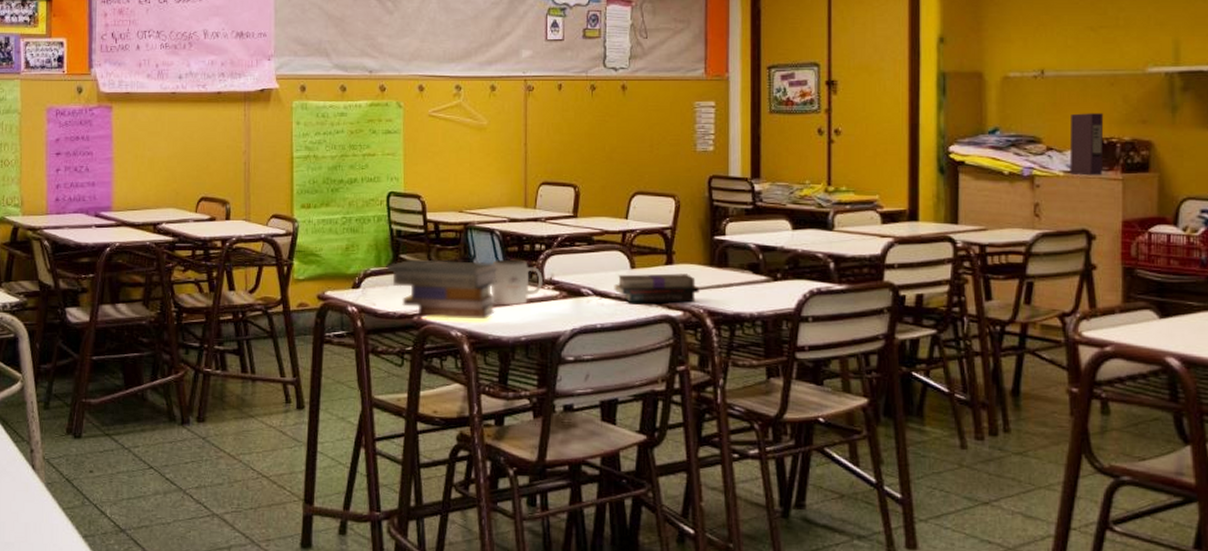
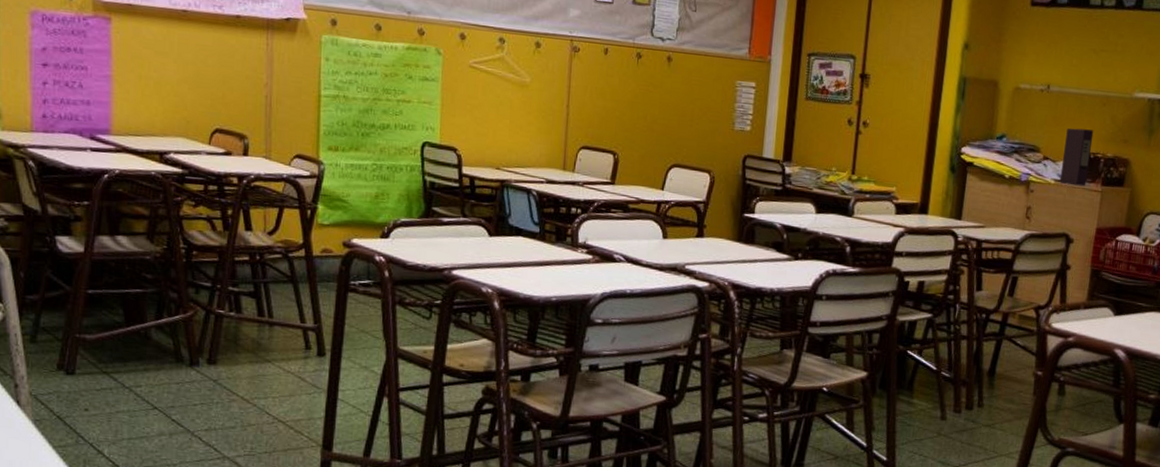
books: present [386,259,497,320] -> none [417,213,532,278]
mug: present [491,259,544,306] -> none [525,220,578,267]
books: present [614,273,700,303] -> none [645,244,726,275]

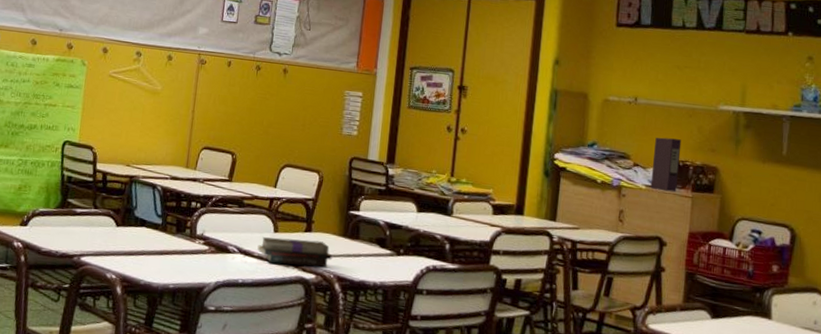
books: none [645,244,726,275] -> present [257,237,332,267]

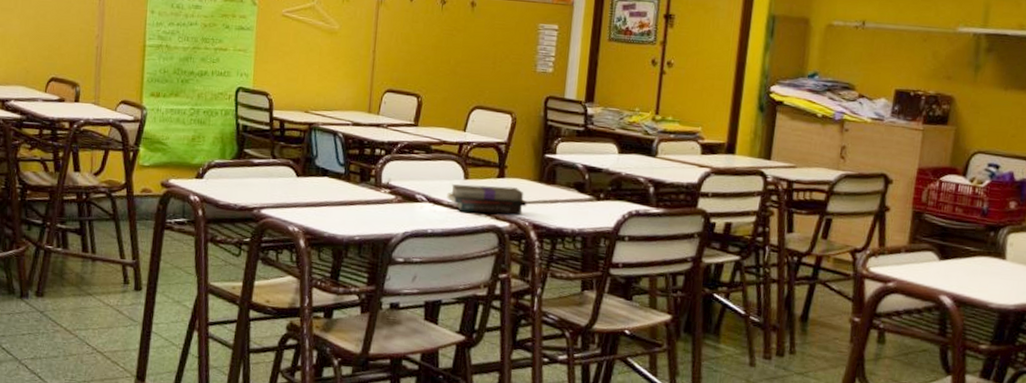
binder: present [650,137,682,193] -> none [876,64,914,125]

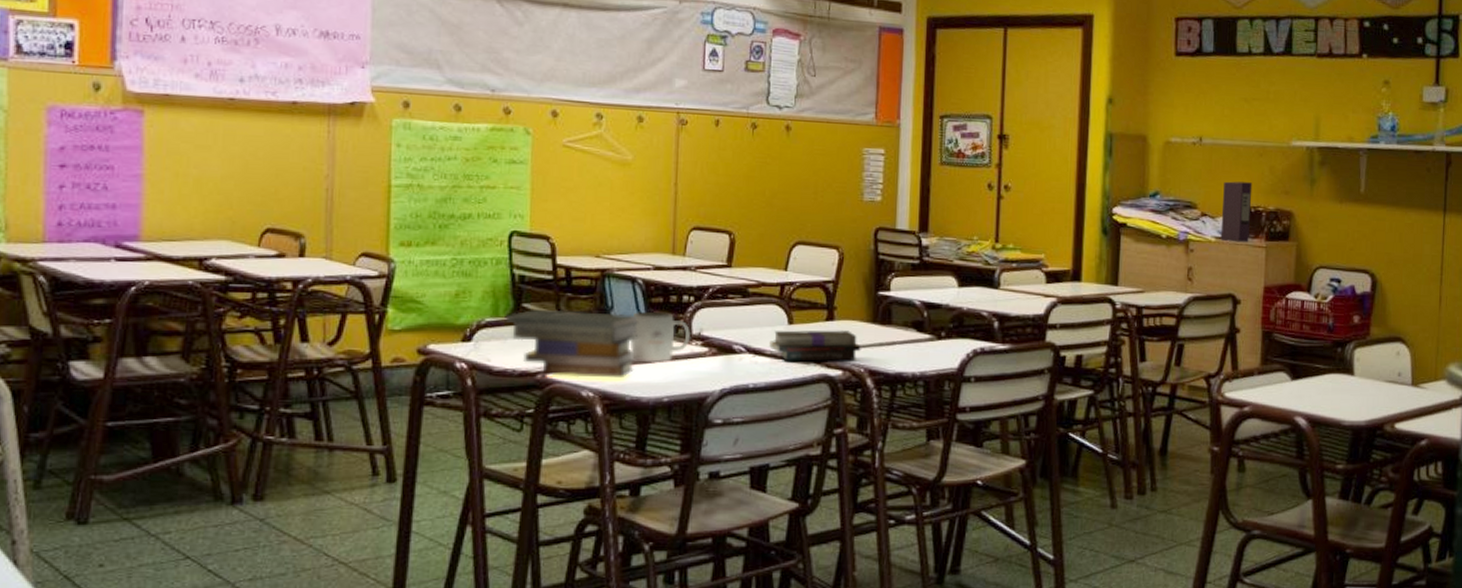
books: none [230,155,338,218] -> present [505,309,638,379]
mug: none [330,161,381,207] -> present [631,312,692,364]
binder: none [876,64,914,125] -> present [1220,181,1253,243]

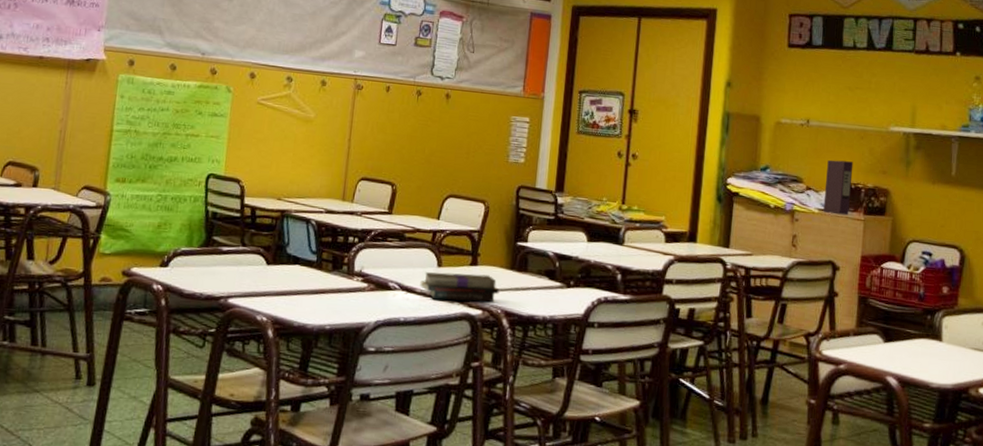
books: present [505,309,638,379] -> none [197,242,310,307]
mug: present [631,312,692,364] -> none [301,249,354,295]

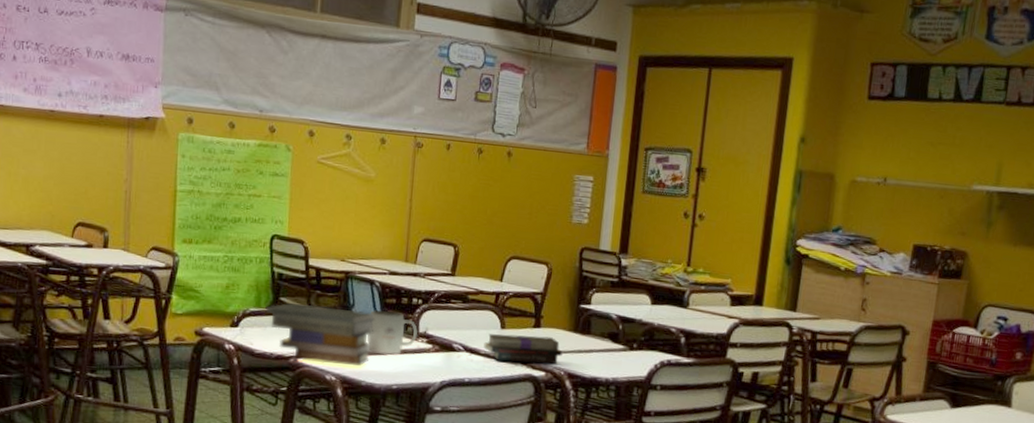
books: none [197,242,310,307] -> present [265,303,375,367]
mug: none [301,249,354,295] -> present [367,310,419,356]
binder: present [823,159,854,216] -> none [895,220,931,279]

